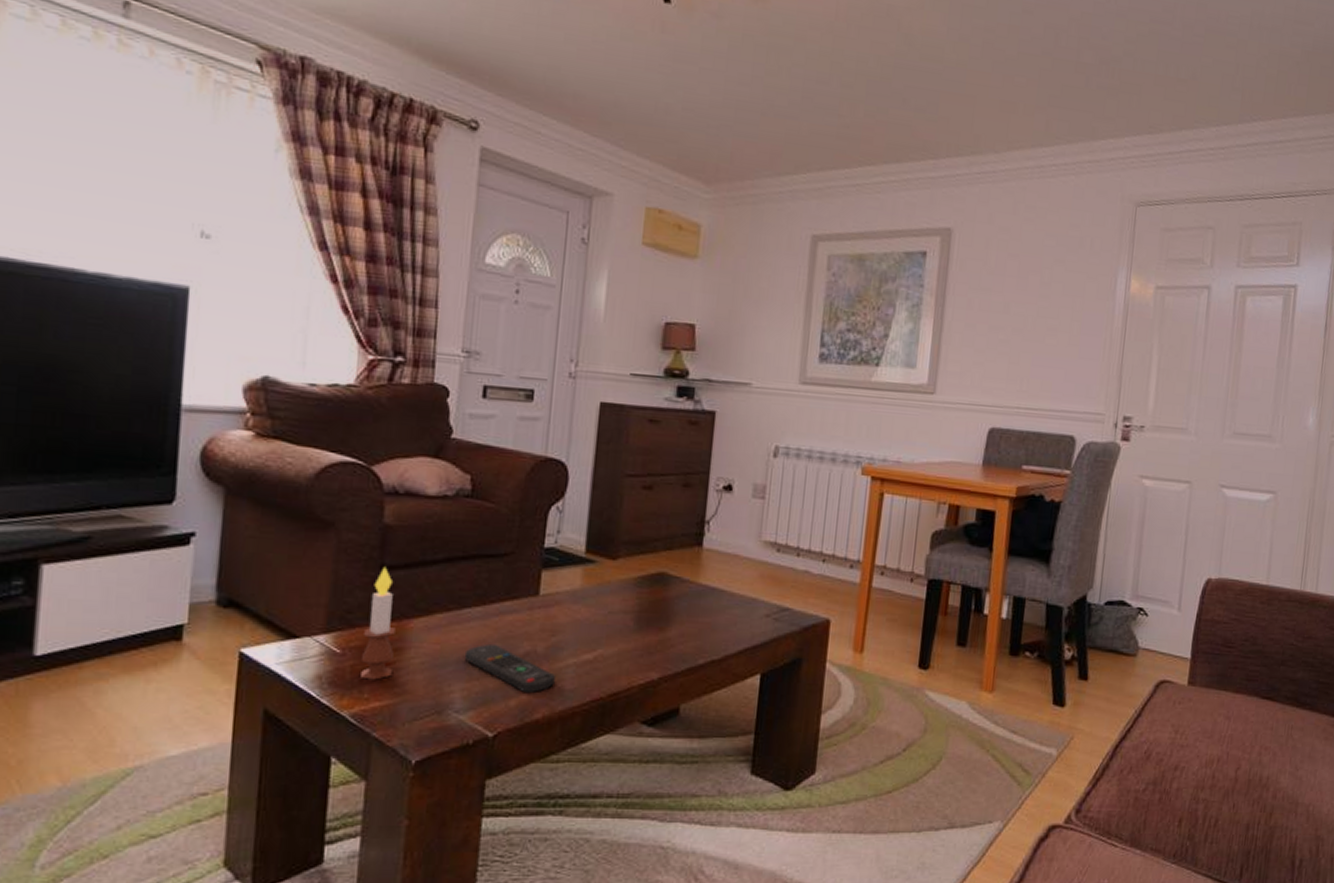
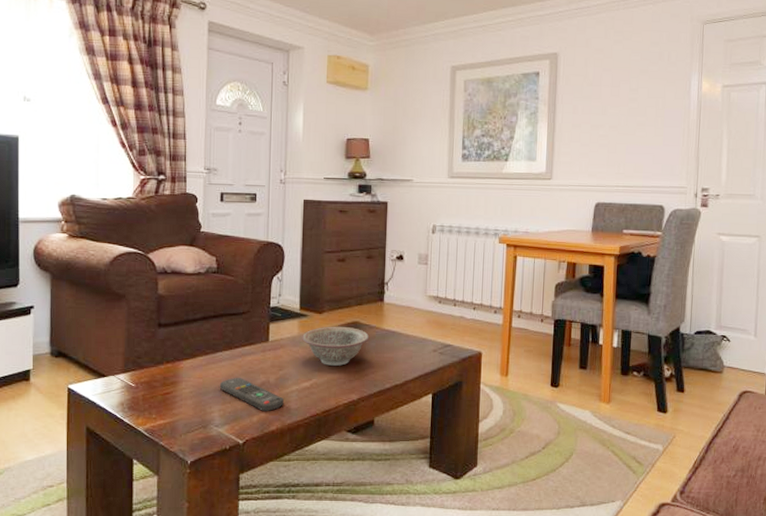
candle: present [361,567,395,680] -> none [150,325,171,405]
decorative bowl: none [586,577,680,632] -> present [302,326,370,366]

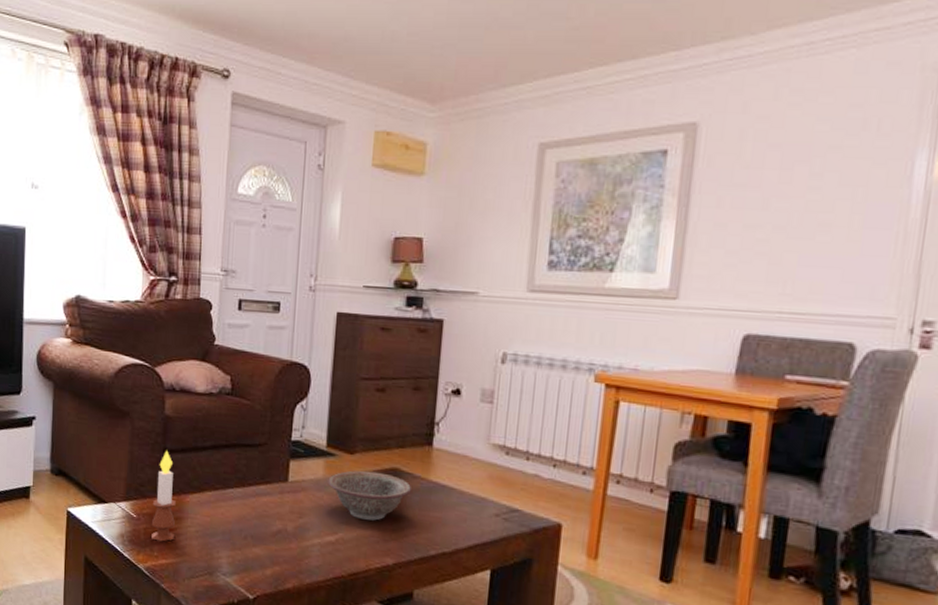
candle: none [150,325,171,405] -> present [151,450,176,542]
remote control: present [219,377,284,412] -> none [228,520,303,566]

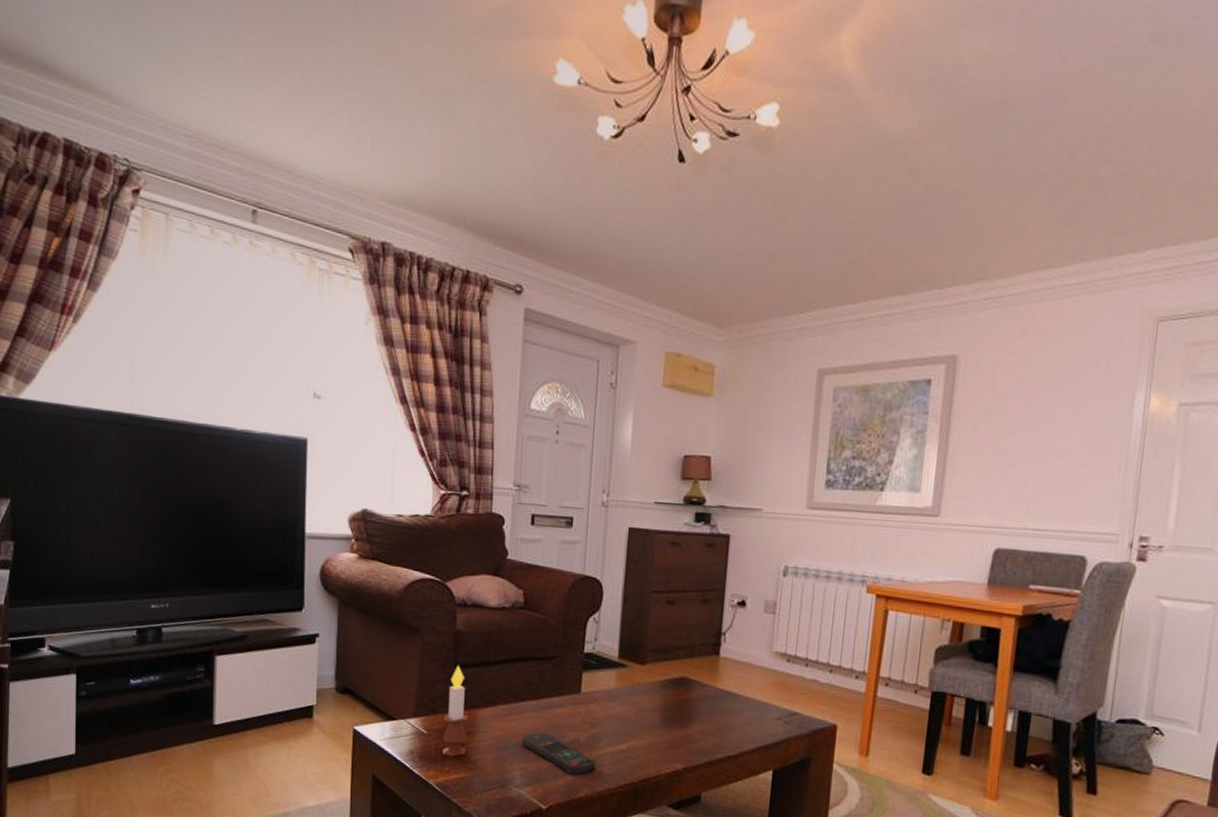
remote control: none [228,520,303,566] -> present [521,731,595,775]
decorative bowl: present [328,470,412,521] -> none [619,680,700,728]

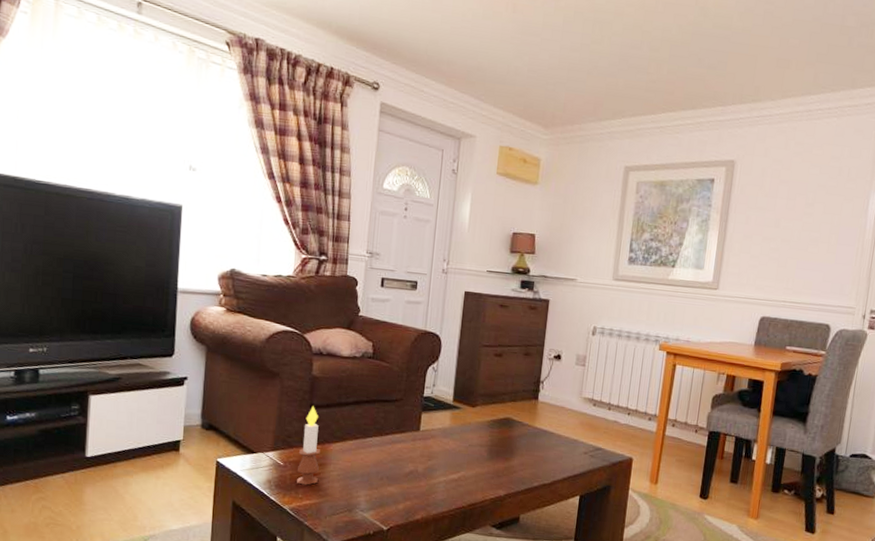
remote control: present [521,731,595,775] -> none [367,463,431,501]

